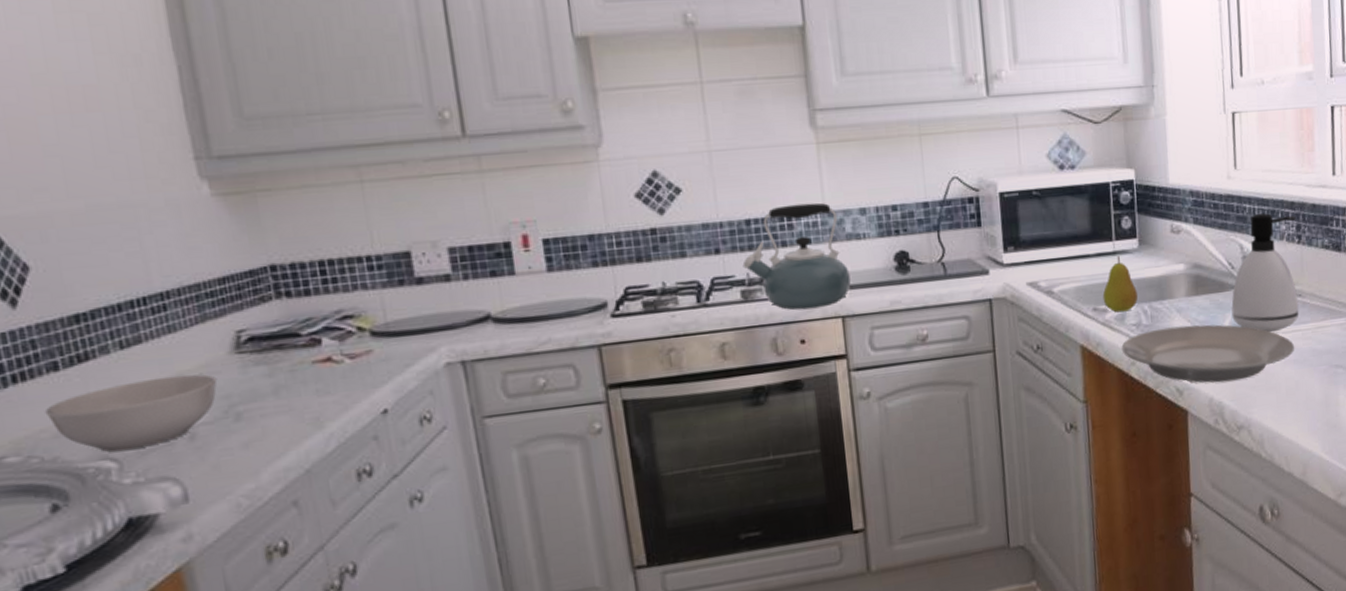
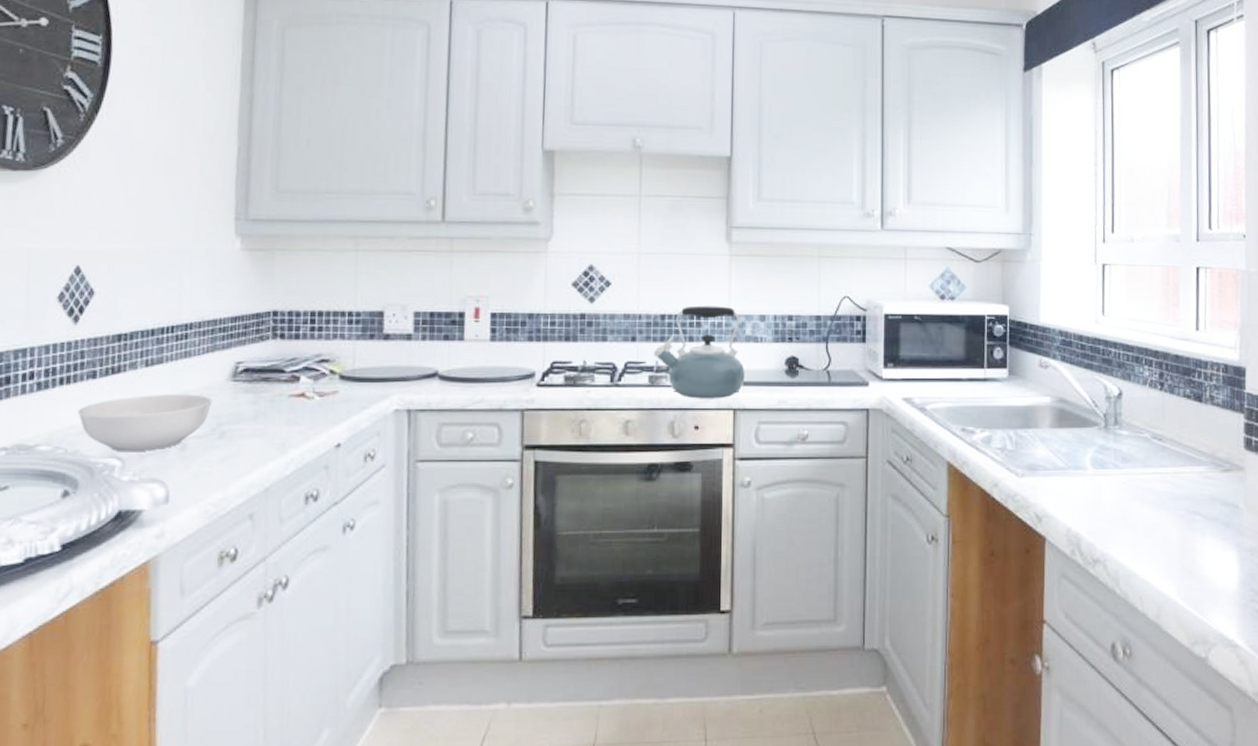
fruit: present [1102,256,1138,313] -> none [971,383,1004,435]
plate: present [1121,324,1295,383] -> none [985,455,1154,514]
soap dispenser: present [1231,213,1299,332] -> none [1093,359,1159,471]

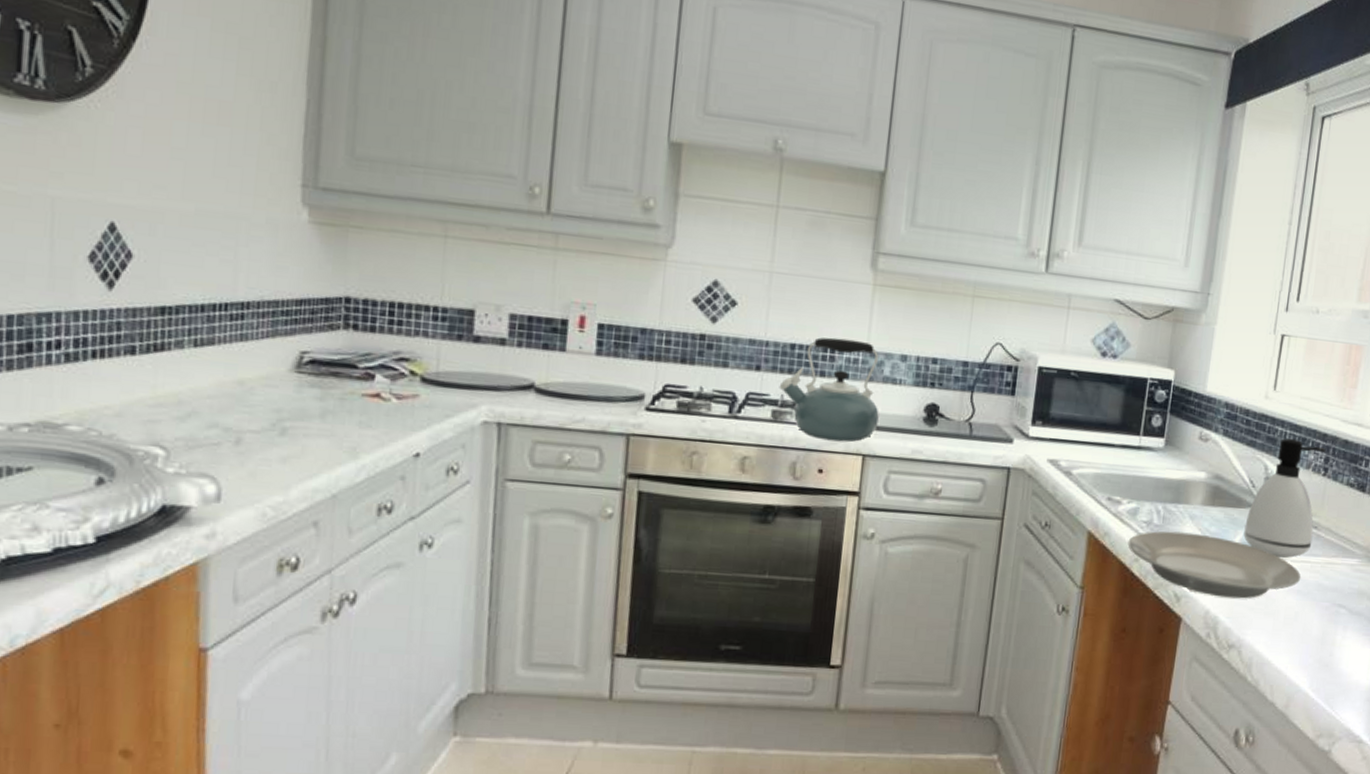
bowl: present [77,394,213,453] -> none [113,379,273,442]
plate: none [985,455,1154,514] -> present [1127,531,1301,599]
soap dispenser: none [1093,359,1159,471] -> present [1243,438,1326,558]

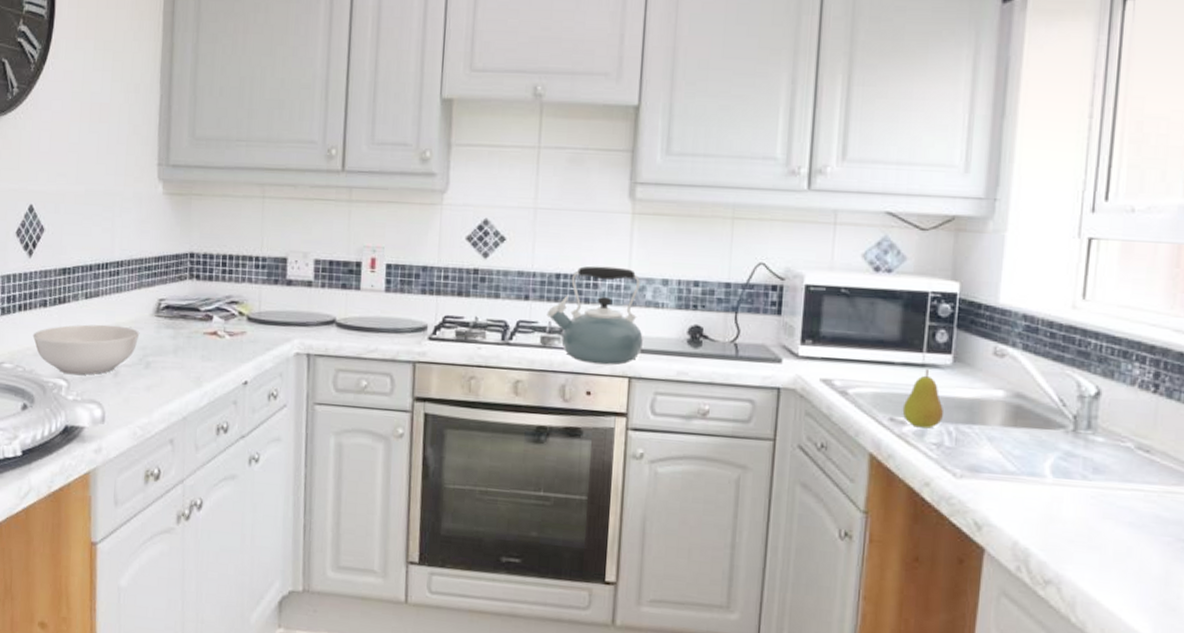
bowl: none [113,379,273,442] -> present [32,324,140,375]
fruit: none [1118,451,1154,508] -> present [902,369,943,429]
plate: present [1127,531,1301,599] -> none [915,453,1133,530]
soap dispenser: present [1243,438,1326,558] -> none [1055,352,1155,486]

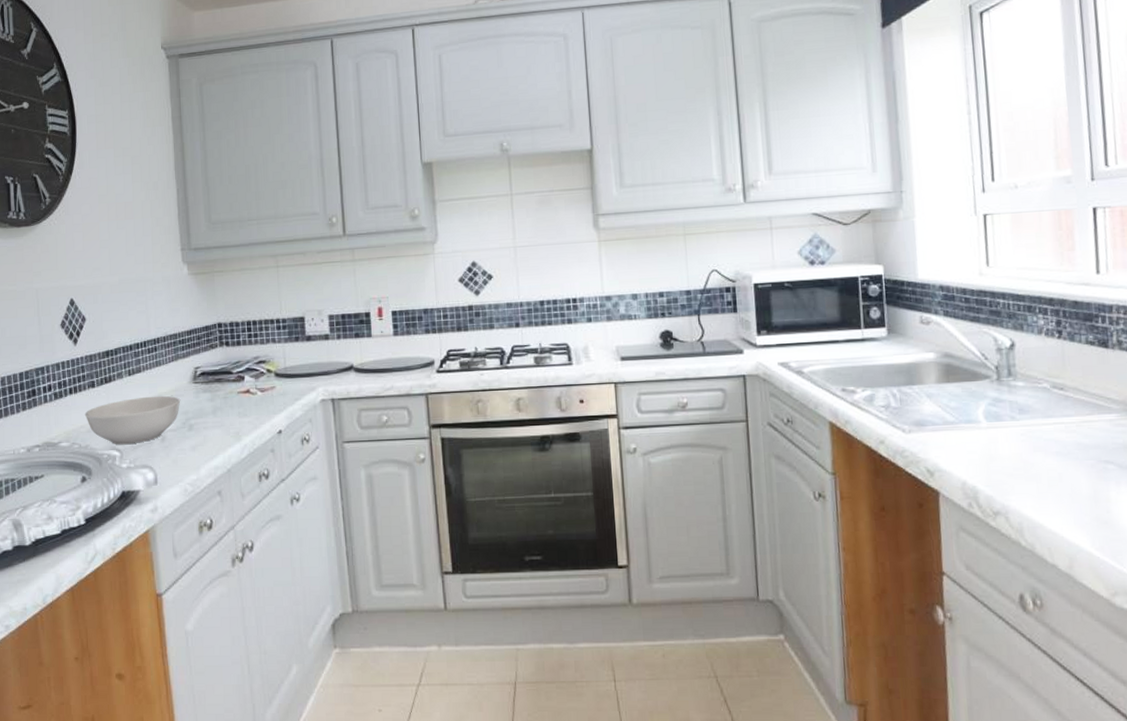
kettle: present [546,266,643,366] -> none [536,288,623,376]
fruit: present [902,369,943,429] -> none [851,343,886,394]

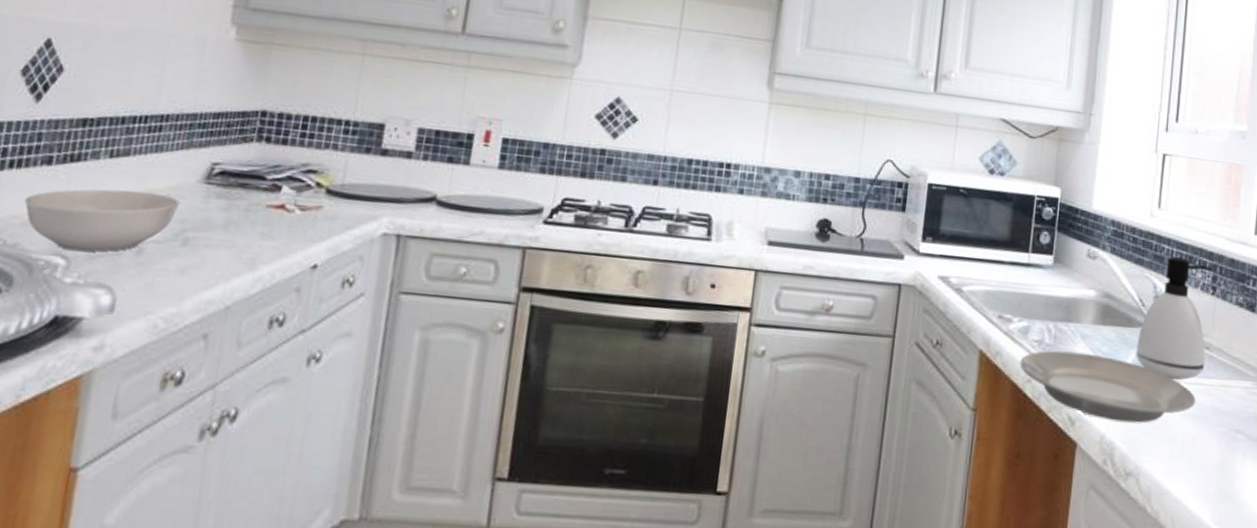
plate: none [870,410,1057,467] -> present [1019,350,1196,423]
soap dispenser: none [985,309,1061,422] -> present [1136,256,1213,380]

